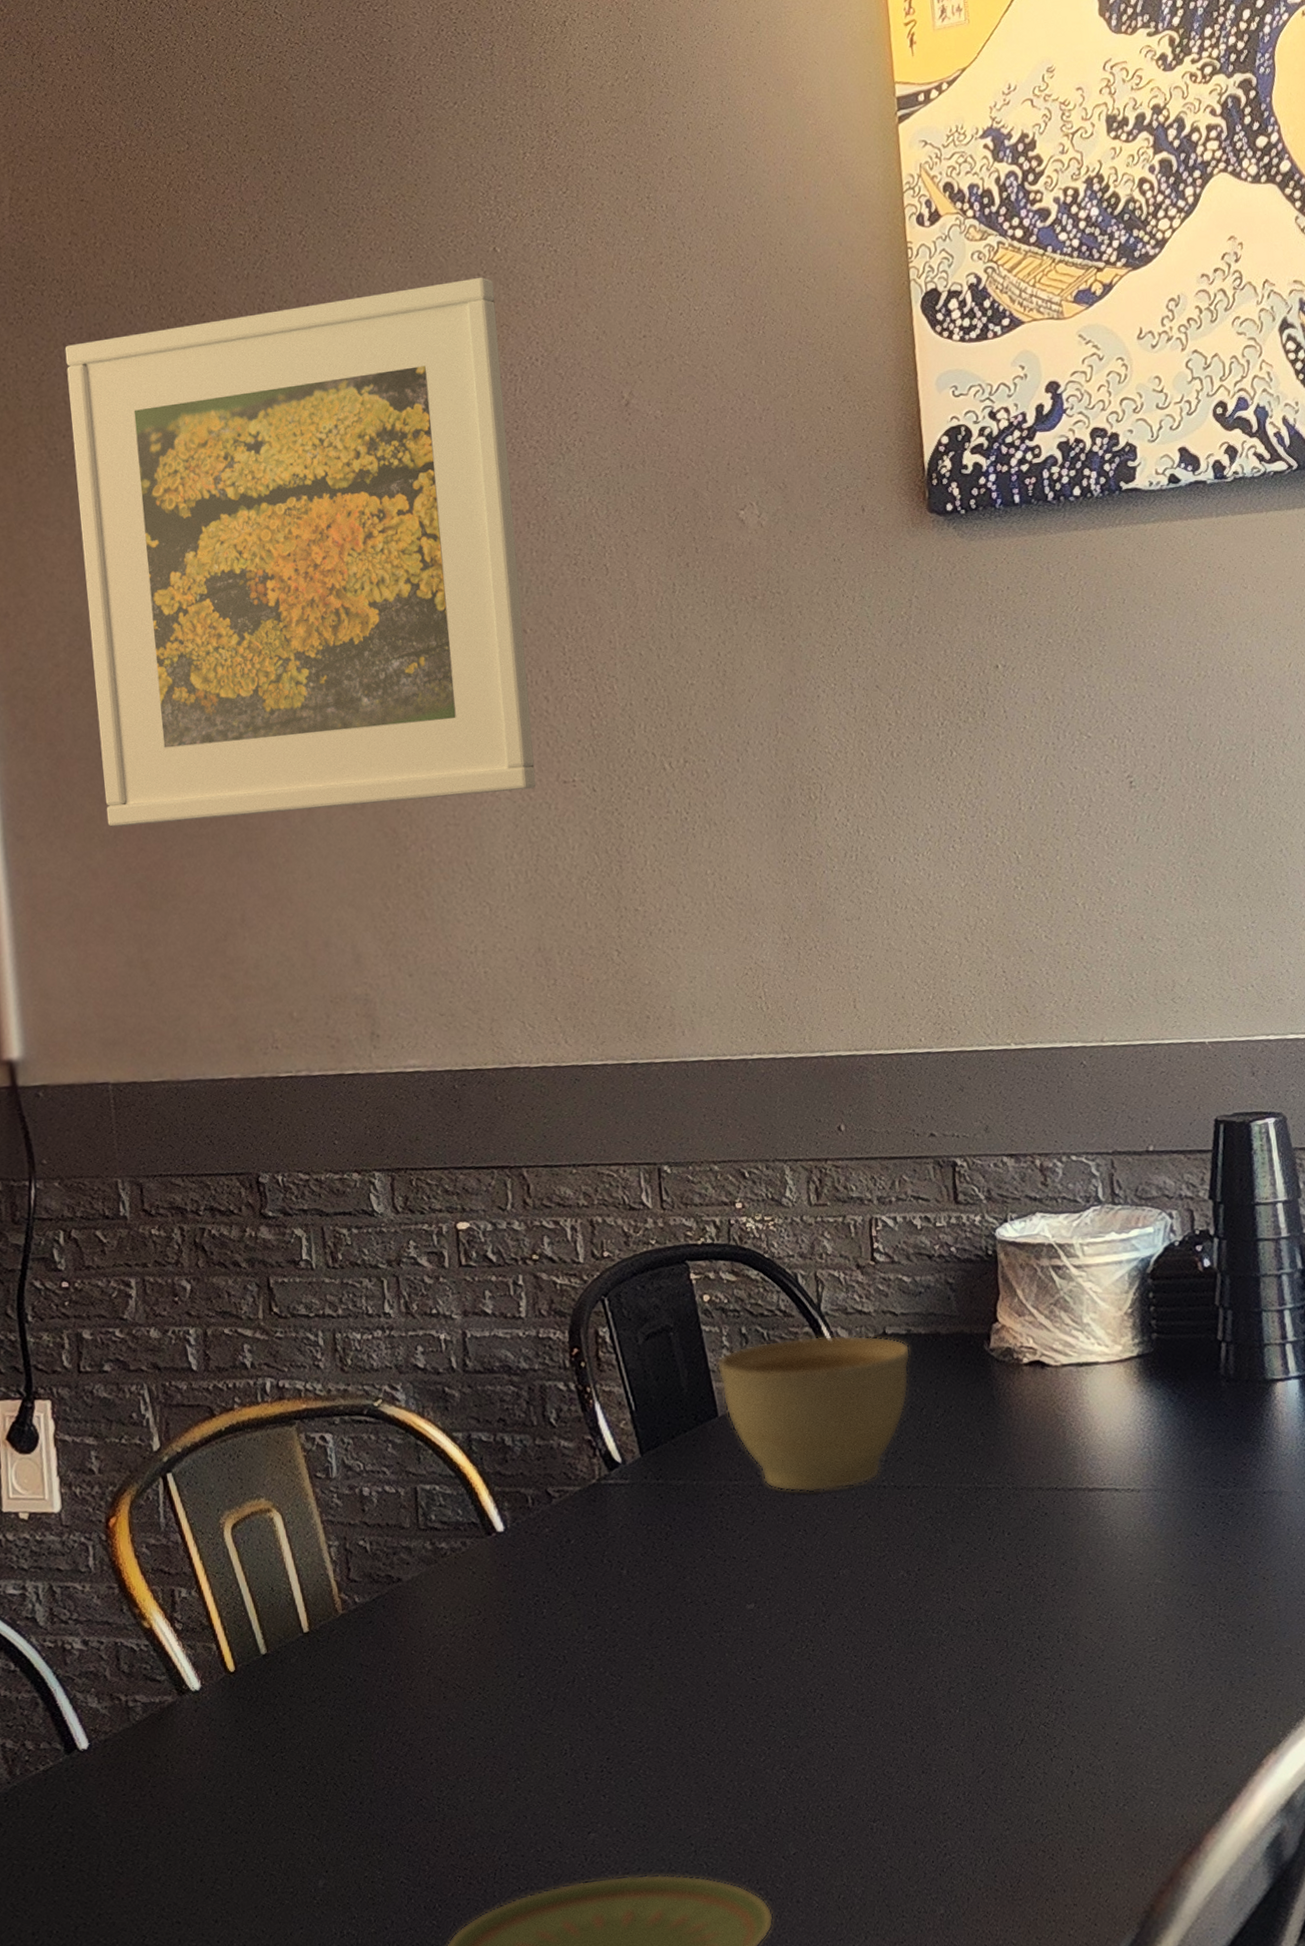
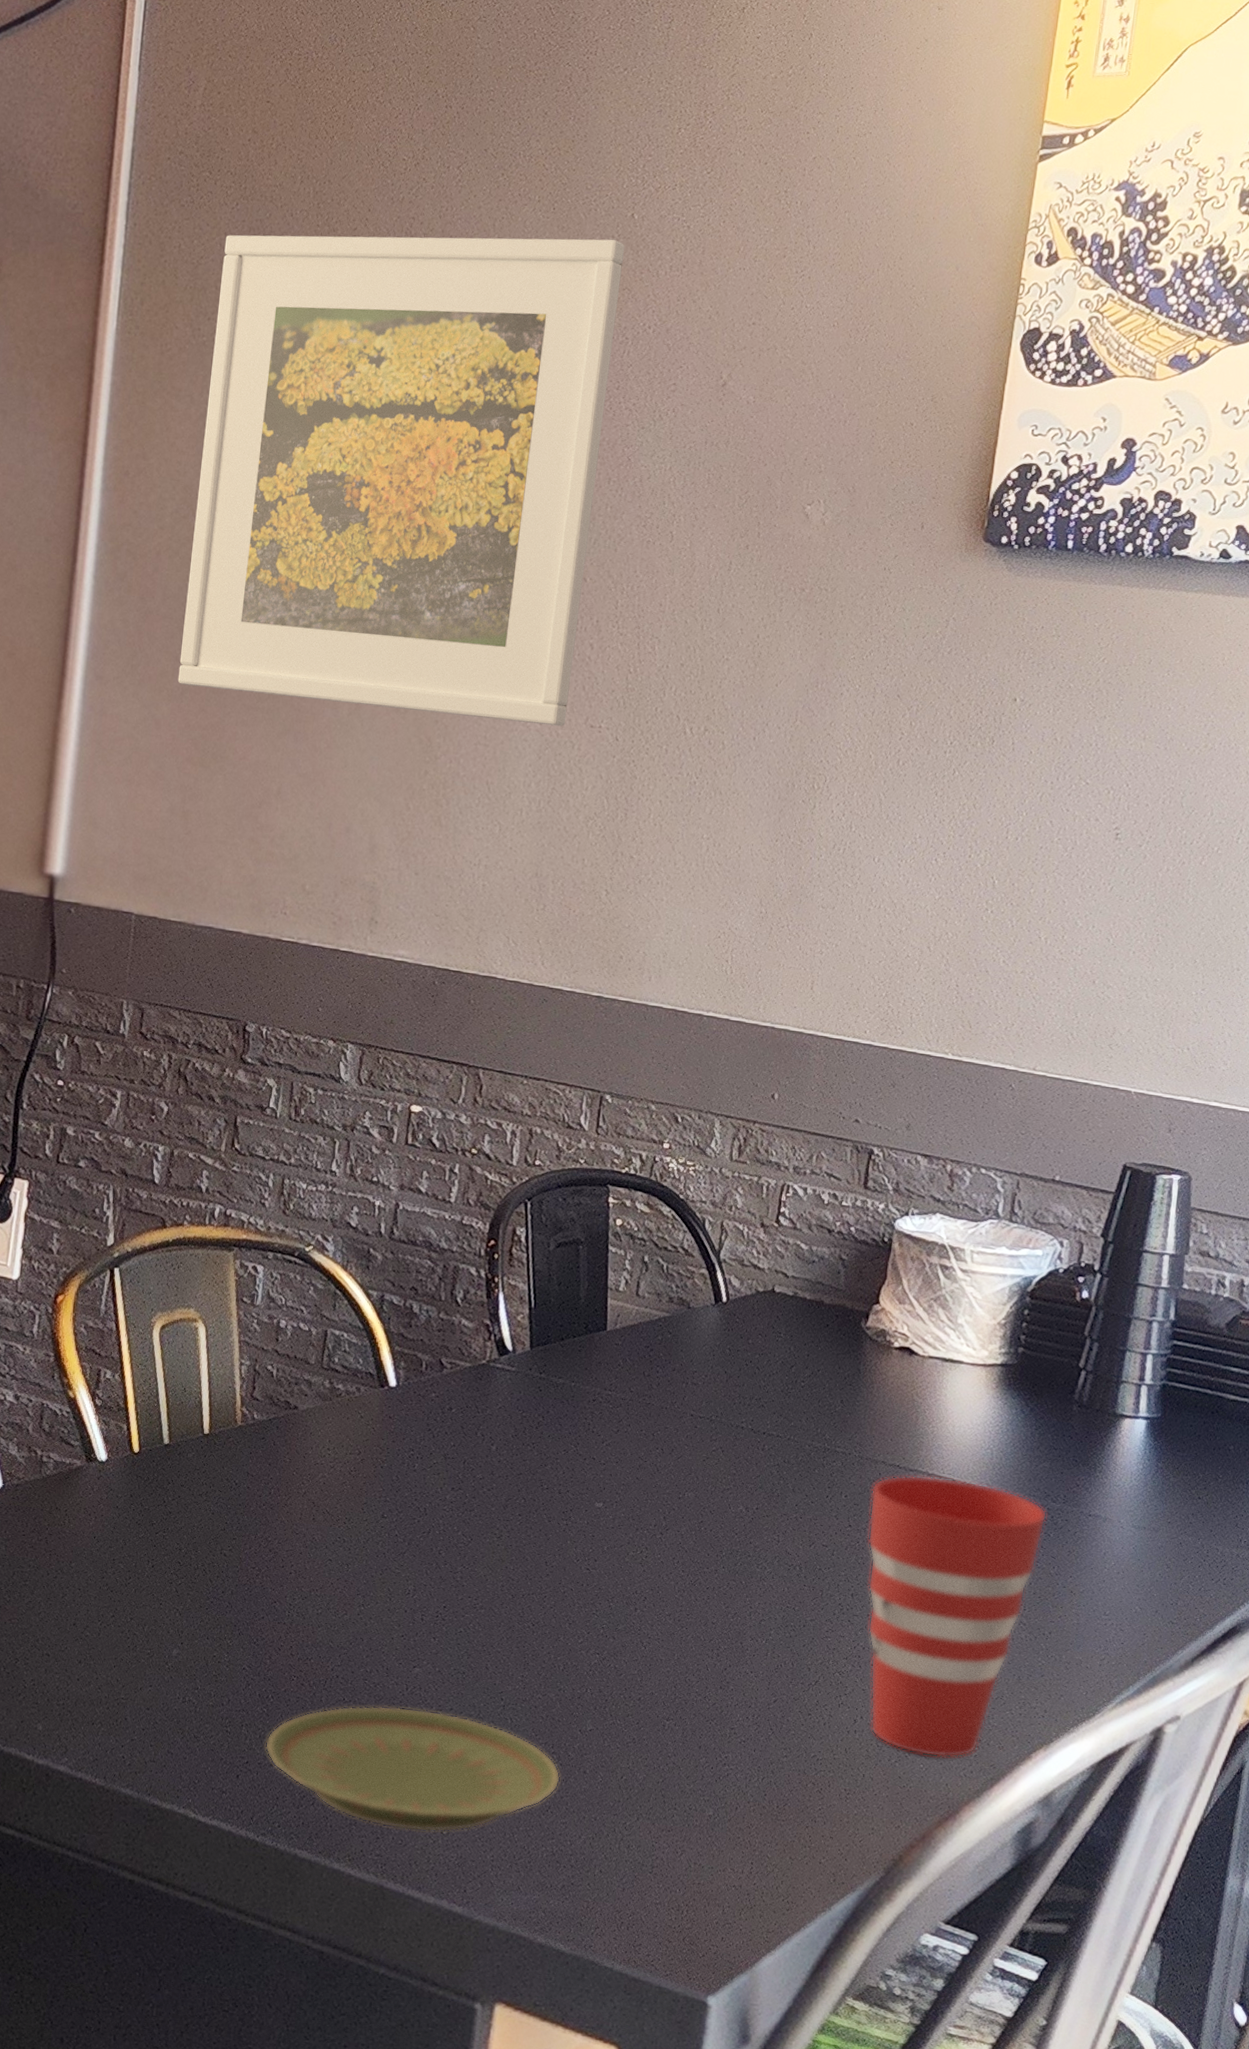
planter bowl: present [716,1335,911,1493] -> none [614,1273,793,1421]
cup: none [1033,1486,1221,1792] -> present [868,1475,1047,1758]

